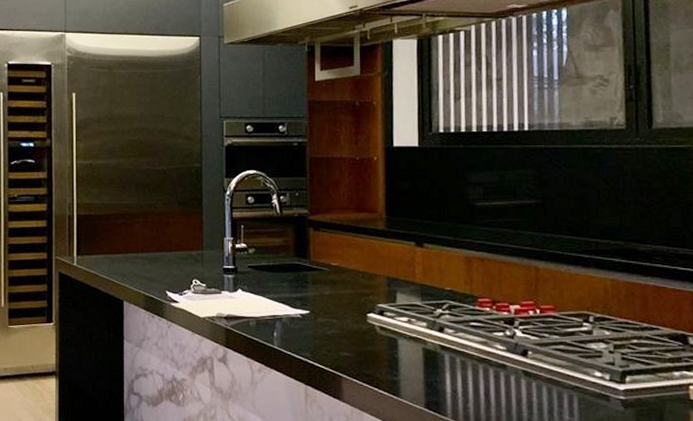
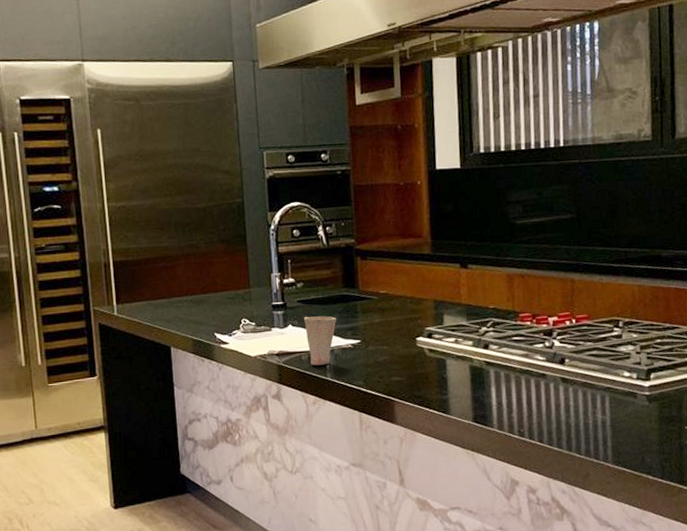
cup: none [254,283,287,333] -> present [304,316,337,366]

